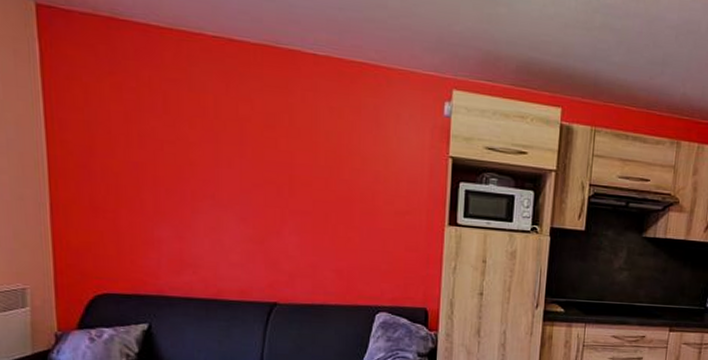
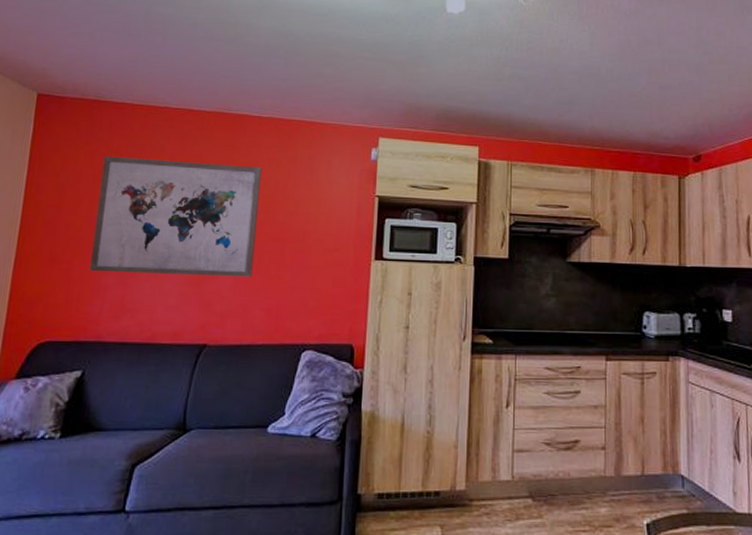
wall art: none [134,90,322,237] -> present [89,156,262,277]

